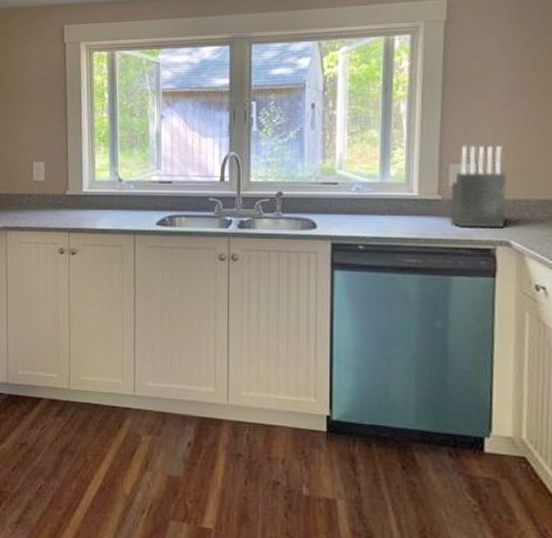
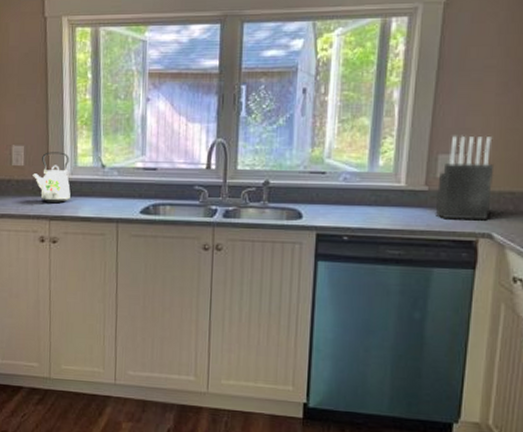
kettle: none [51,167,89,215] -> present [31,152,71,203]

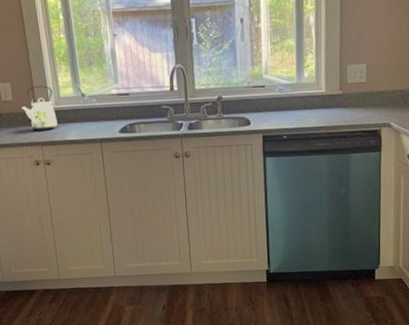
knife block: present [435,135,494,219] -> none [348,48,388,115]

